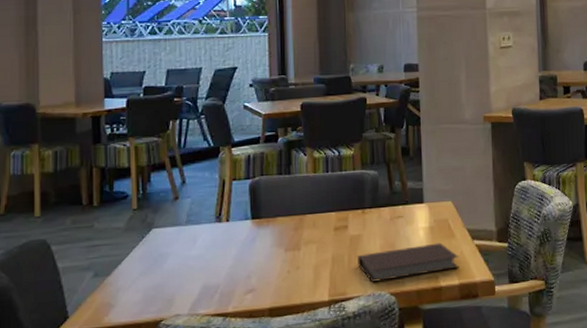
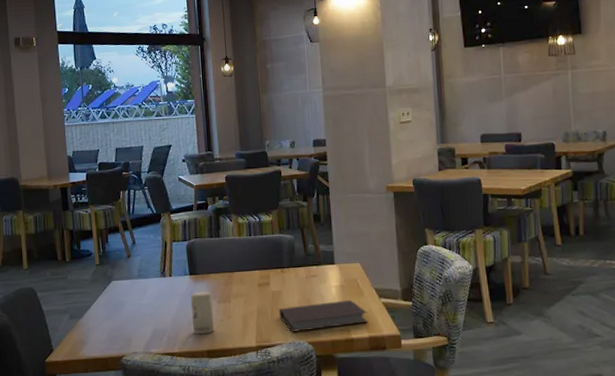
candle: none [251,238,279,290] -> present [190,291,214,335]

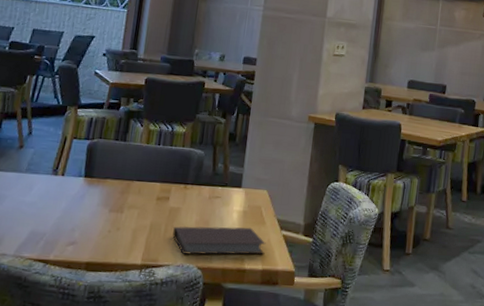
candle: present [190,291,214,335] -> none [75,196,104,244]

